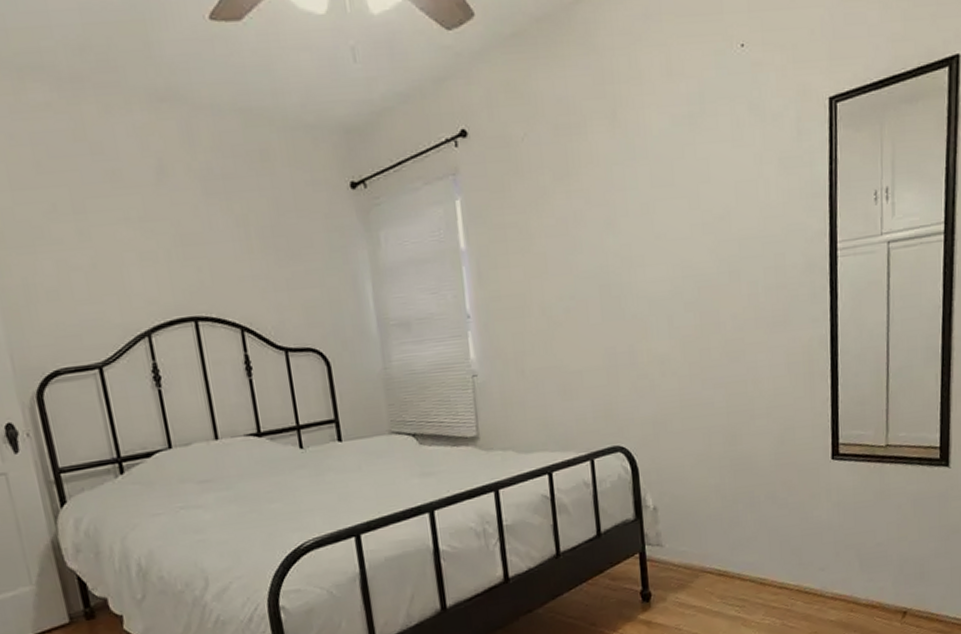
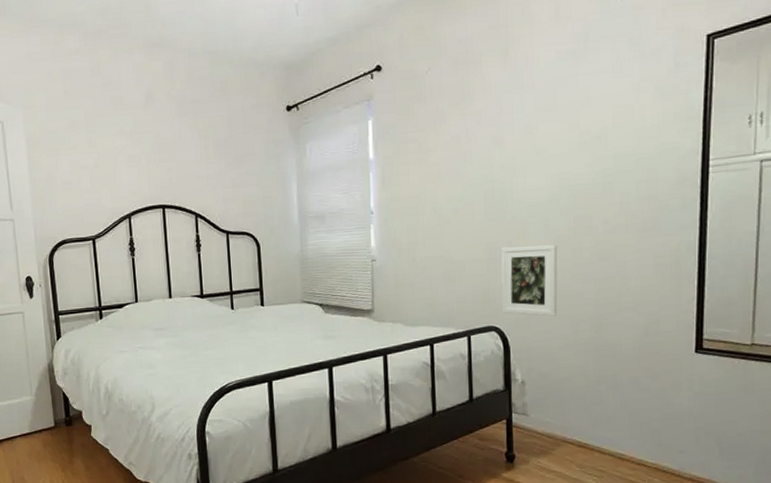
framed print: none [622,346,687,431] -> present [501,245,558,316]

